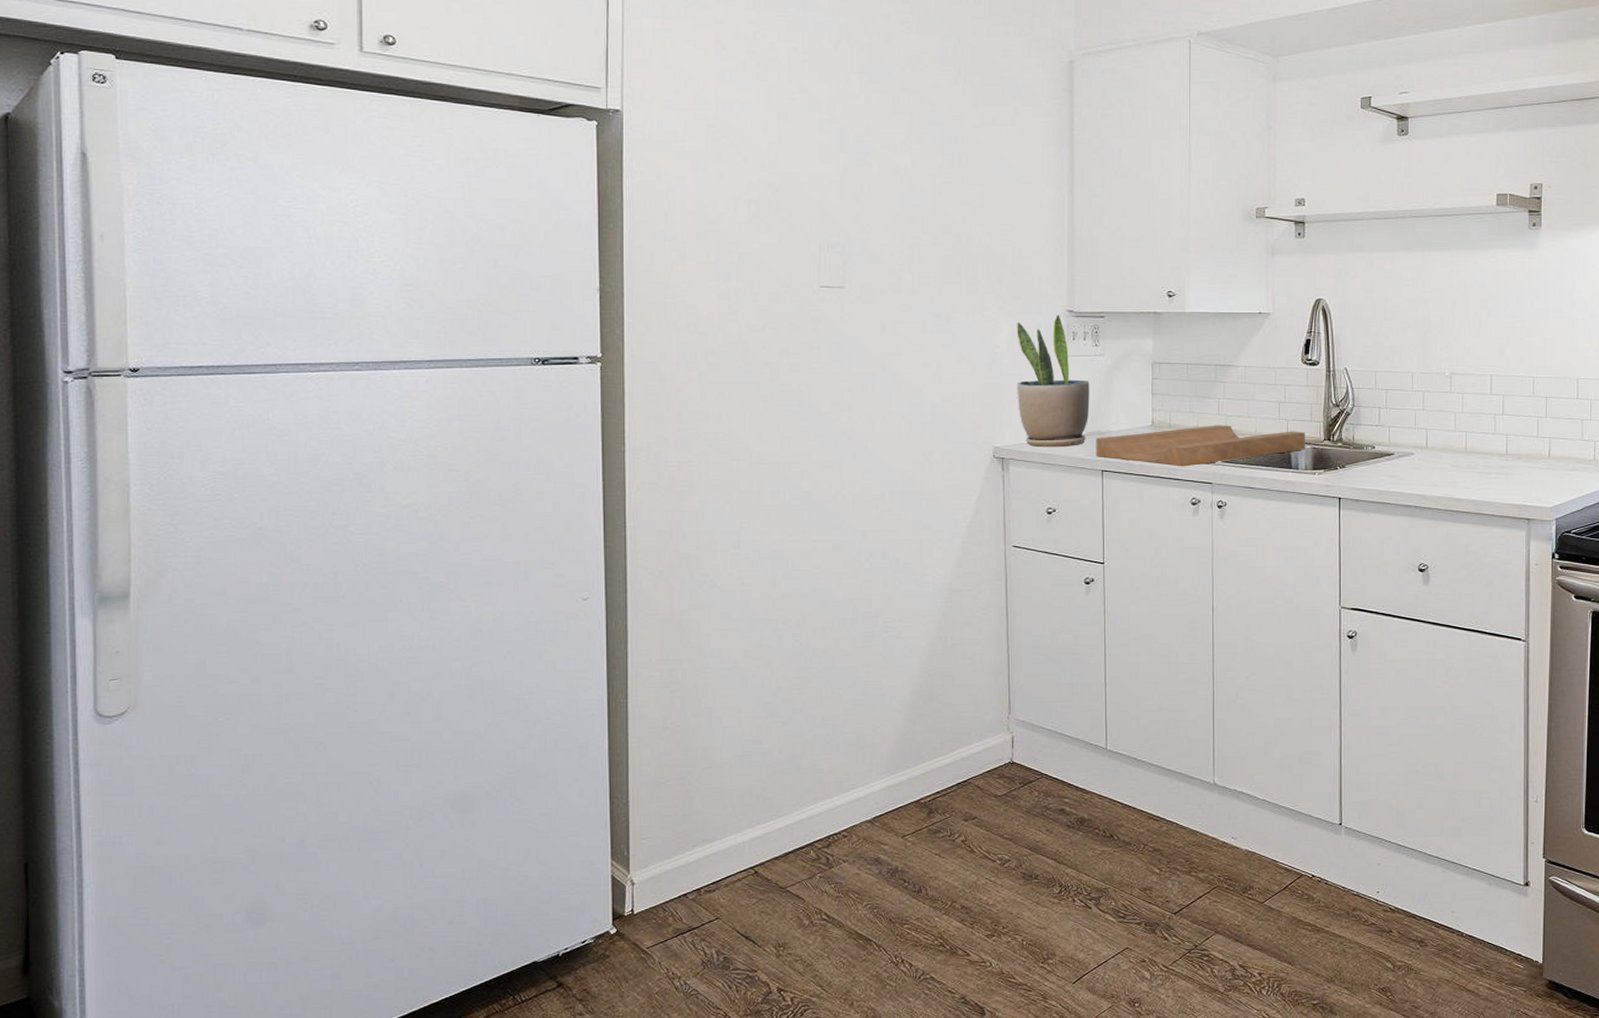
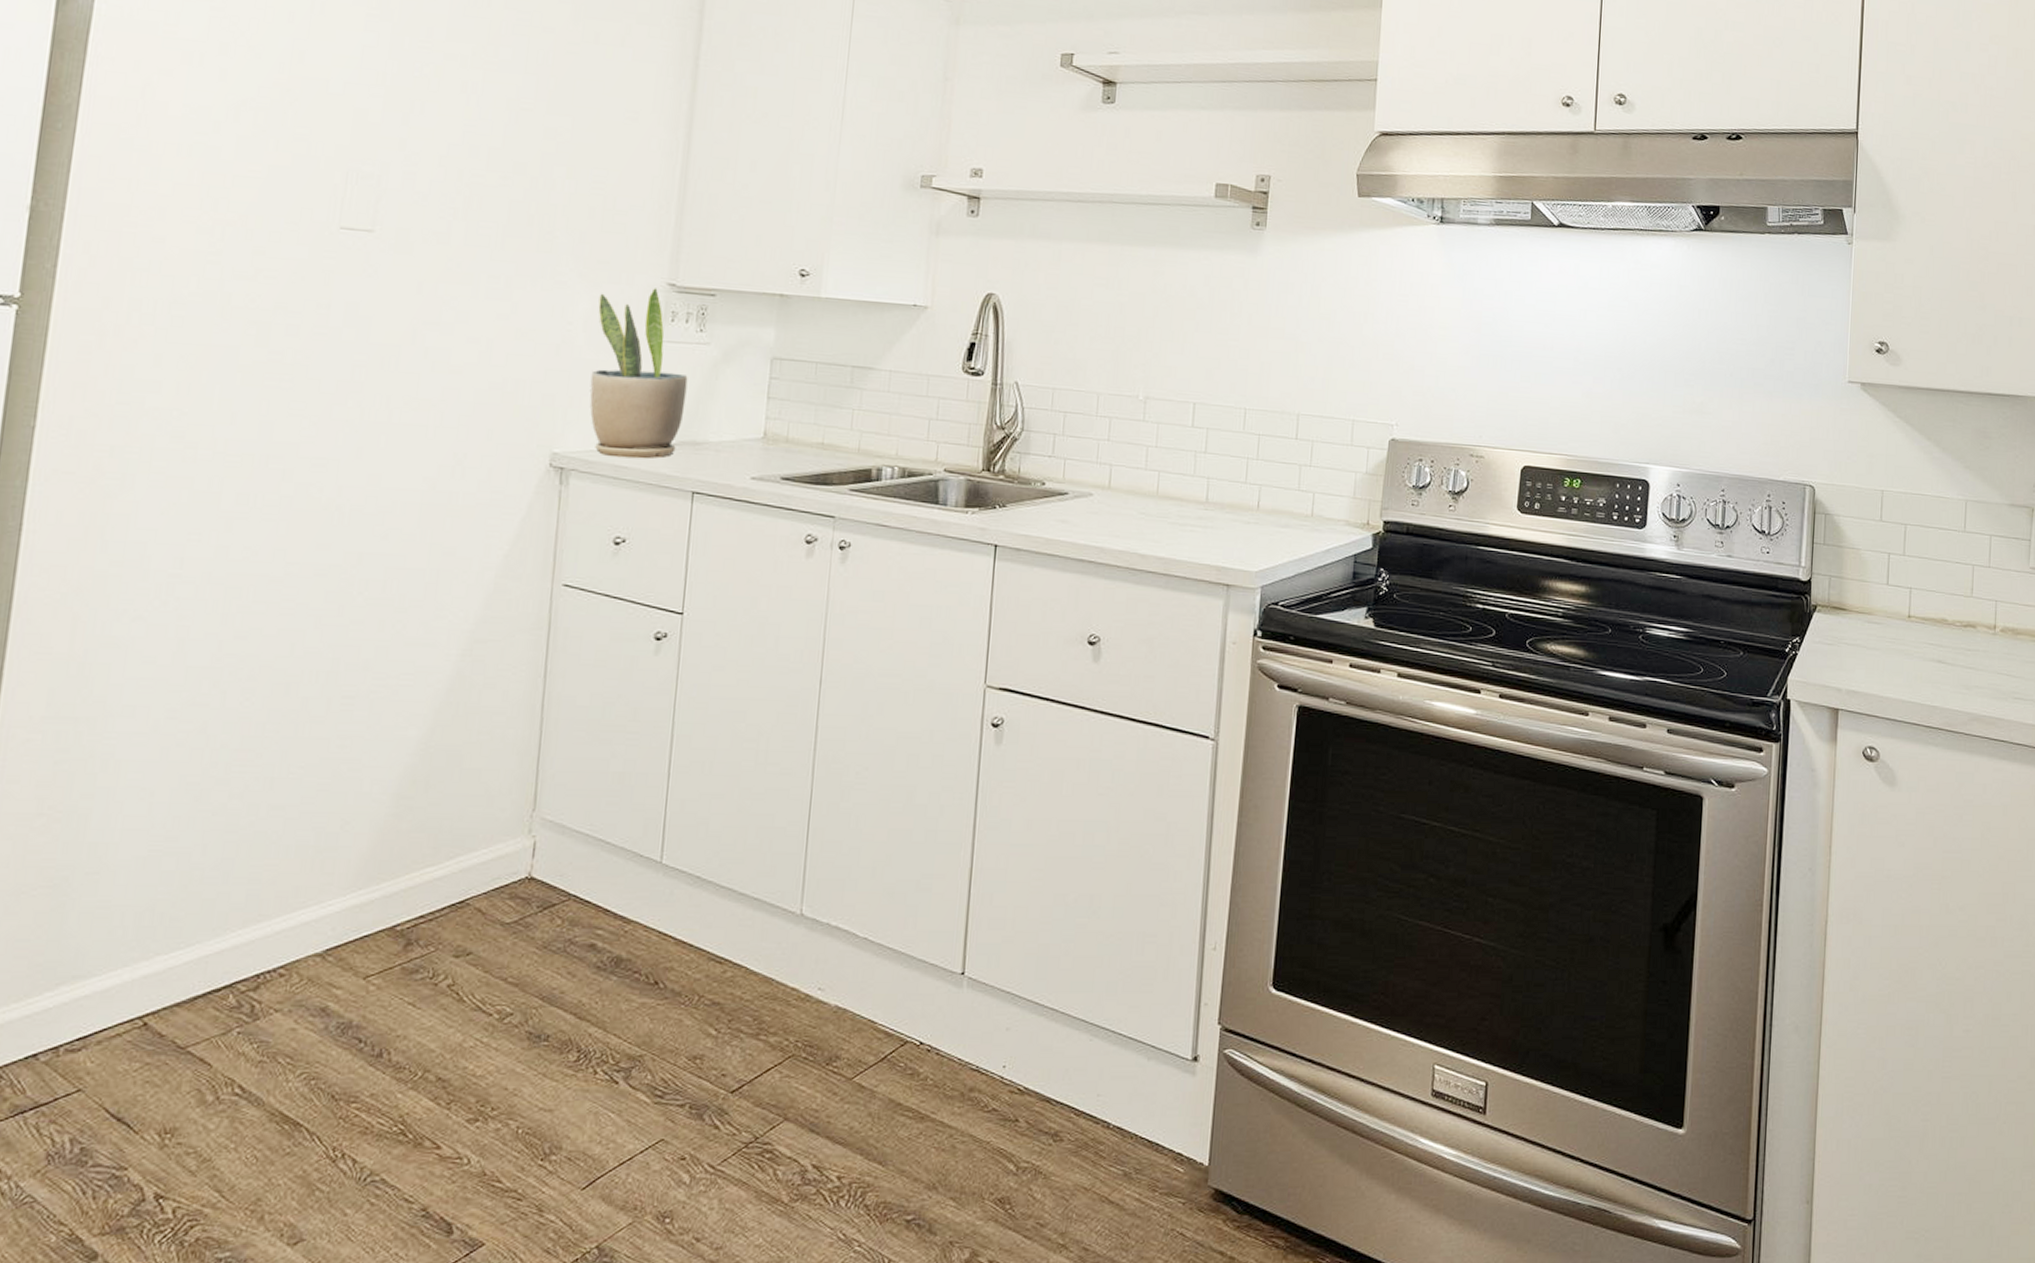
cutting board: present [1096,425,1305,467] -> none [686,442,959,494]

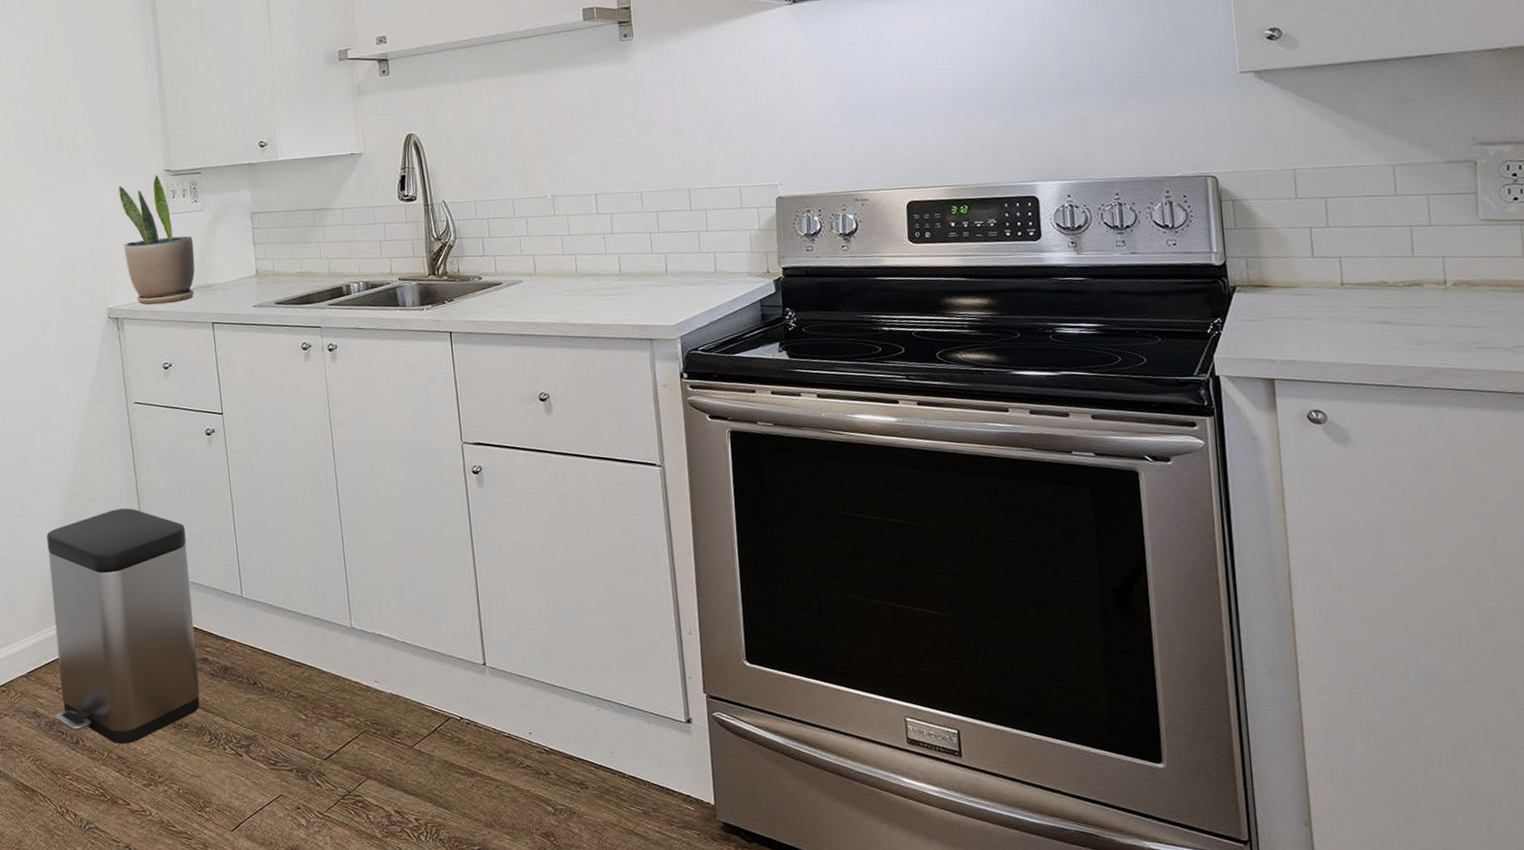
pedal bin: none [353,727,600,1060] -> present [46,508,200,744]

